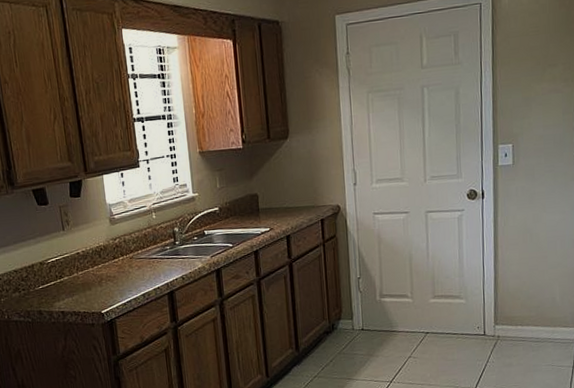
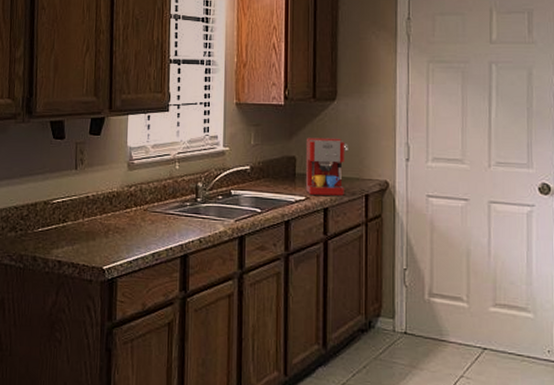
coffee maker: none [265,172,303,226] -> present [305,137,348,196]

